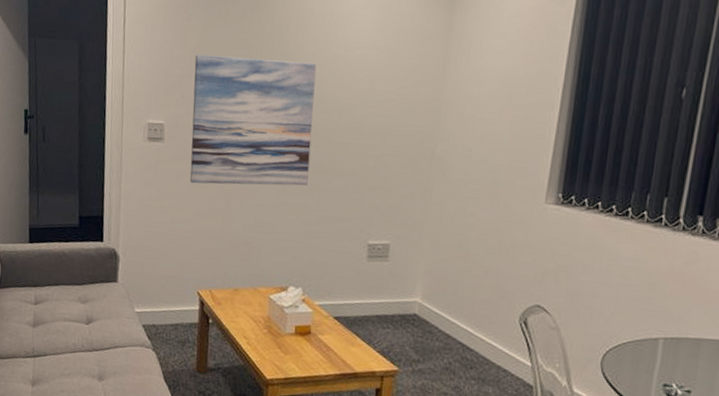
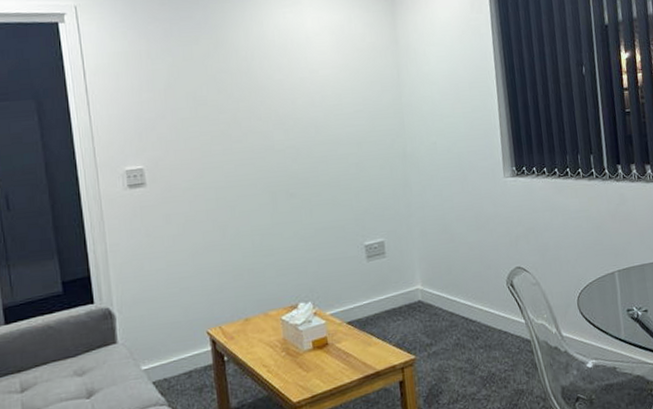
wall art: present [190,55,317,186] -> none [166,88,298,223]

